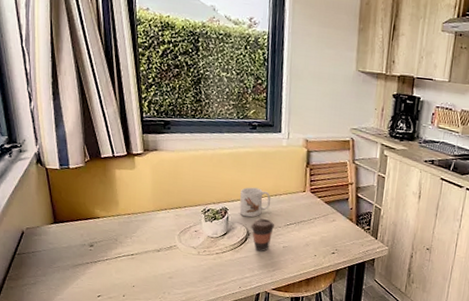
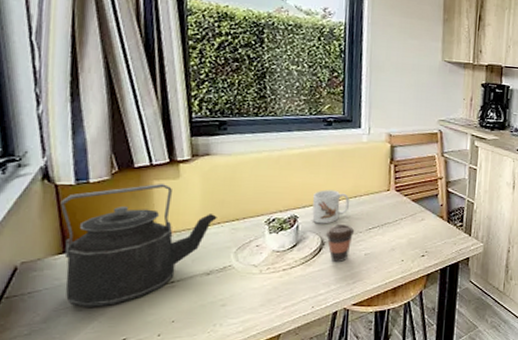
kettle: none [50,172,164,268] -> present [60,184,217,307]

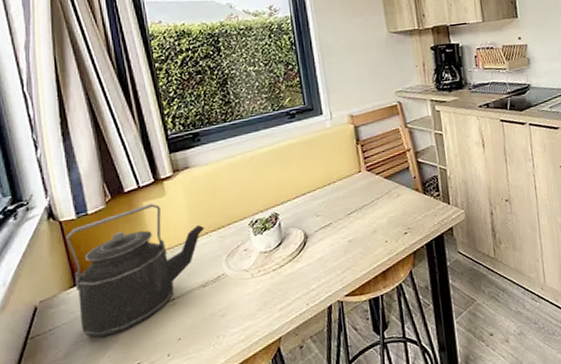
mug: present [312,190,349,224] -> none [289,181,325,218]
coffee cup: present [325,225,355,262] -> none [307,214,335,254]

